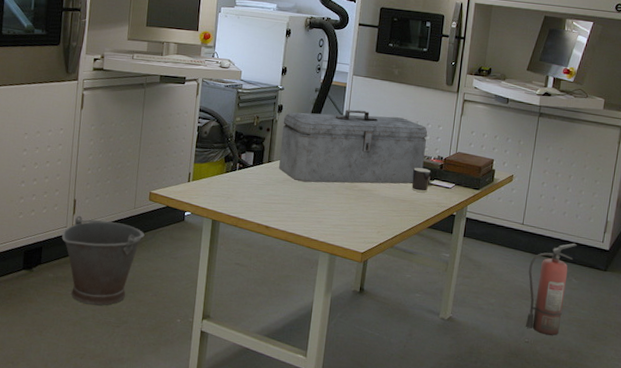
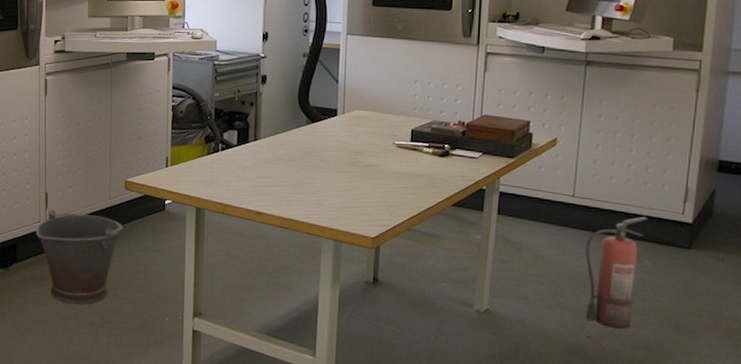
toolbox: present [279,109,428,184] -> none [267,74,444,161]
mug: present [411,167,432,192] -> none [427,136,452,165]

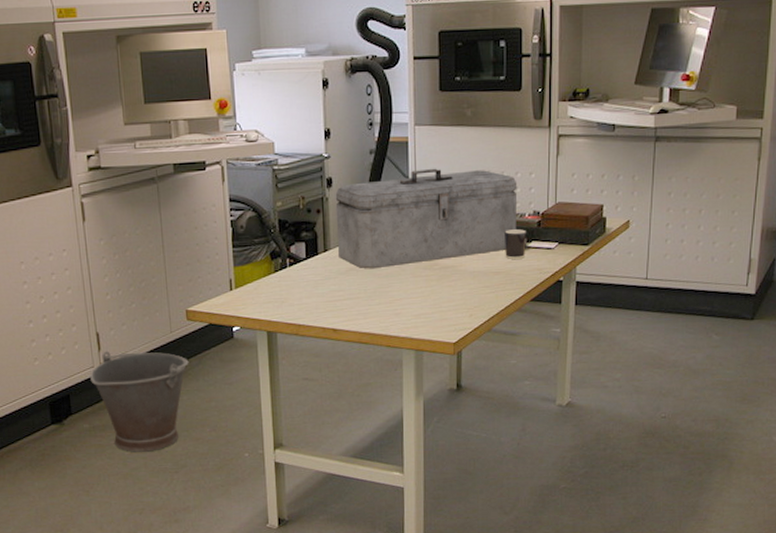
toolbox: none [267,74,444,161] -> present [335,168,518,269]
mug: none [427,136,452,165] -> present [503,229,527,259]
fire extinguisher: present [585,216,648,329] -> none [659,291,715,405]

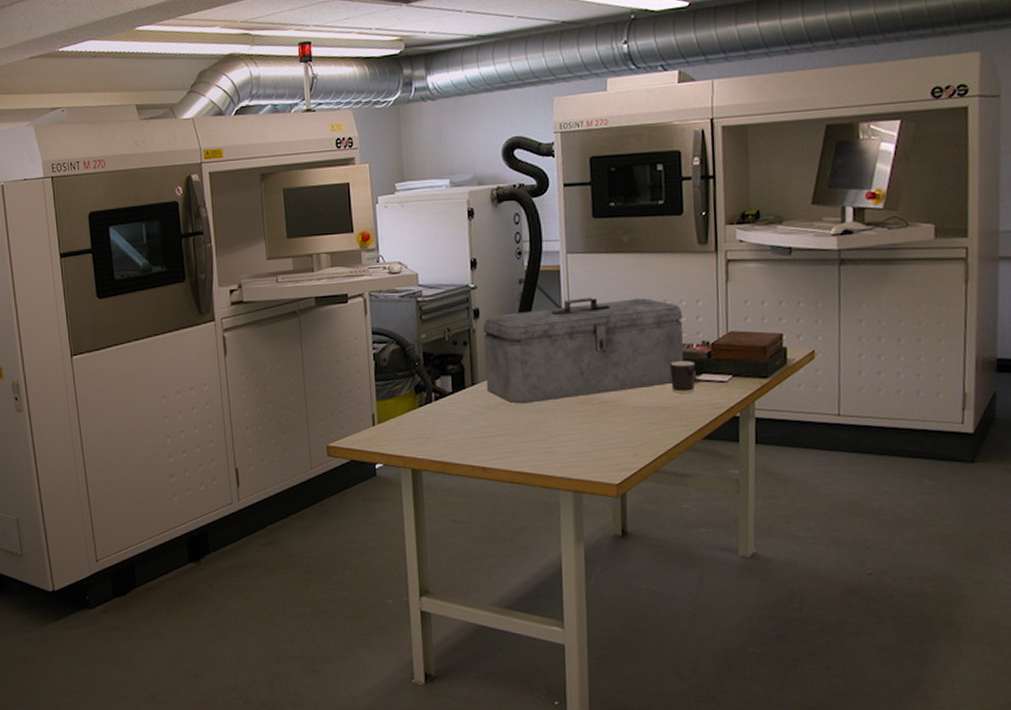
bucket: present [90,351,189,452] -> none [228,487,330,595]

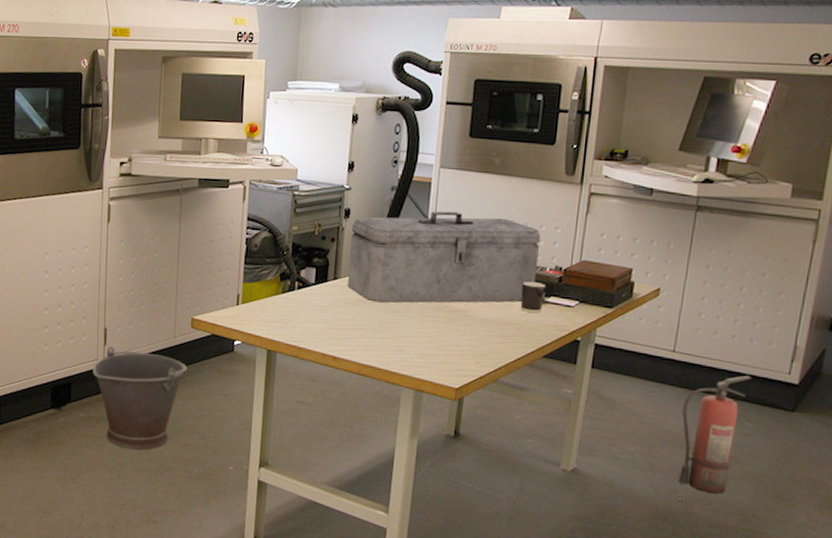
bucket: none [228,487,330,595] -> present [93,346,188,450]
fire extinguisher: none [857,430,924,560] -> present [679,375,752,494]

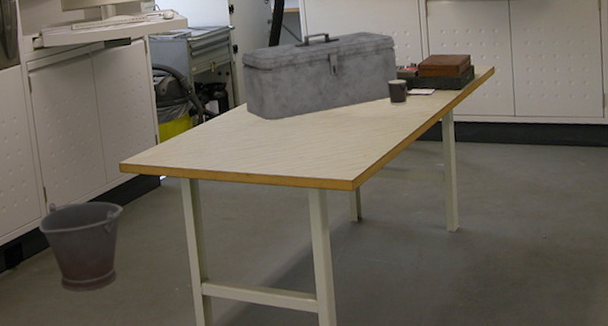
fire extinguisher: present [679,375,752,494] -> none [531,124,577,226]

